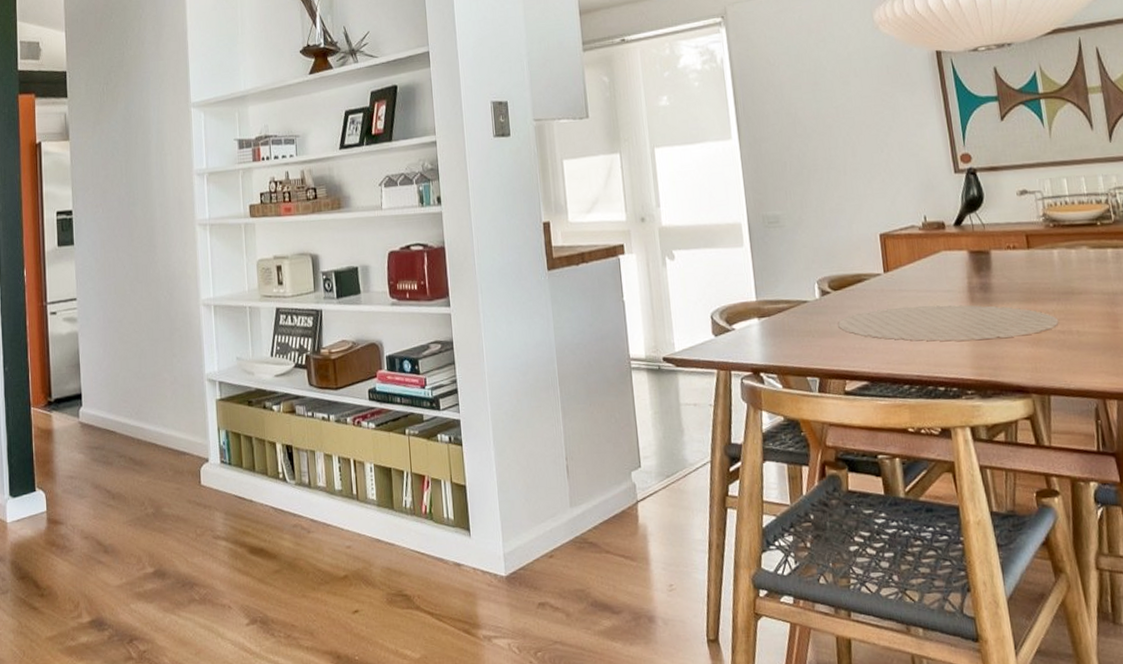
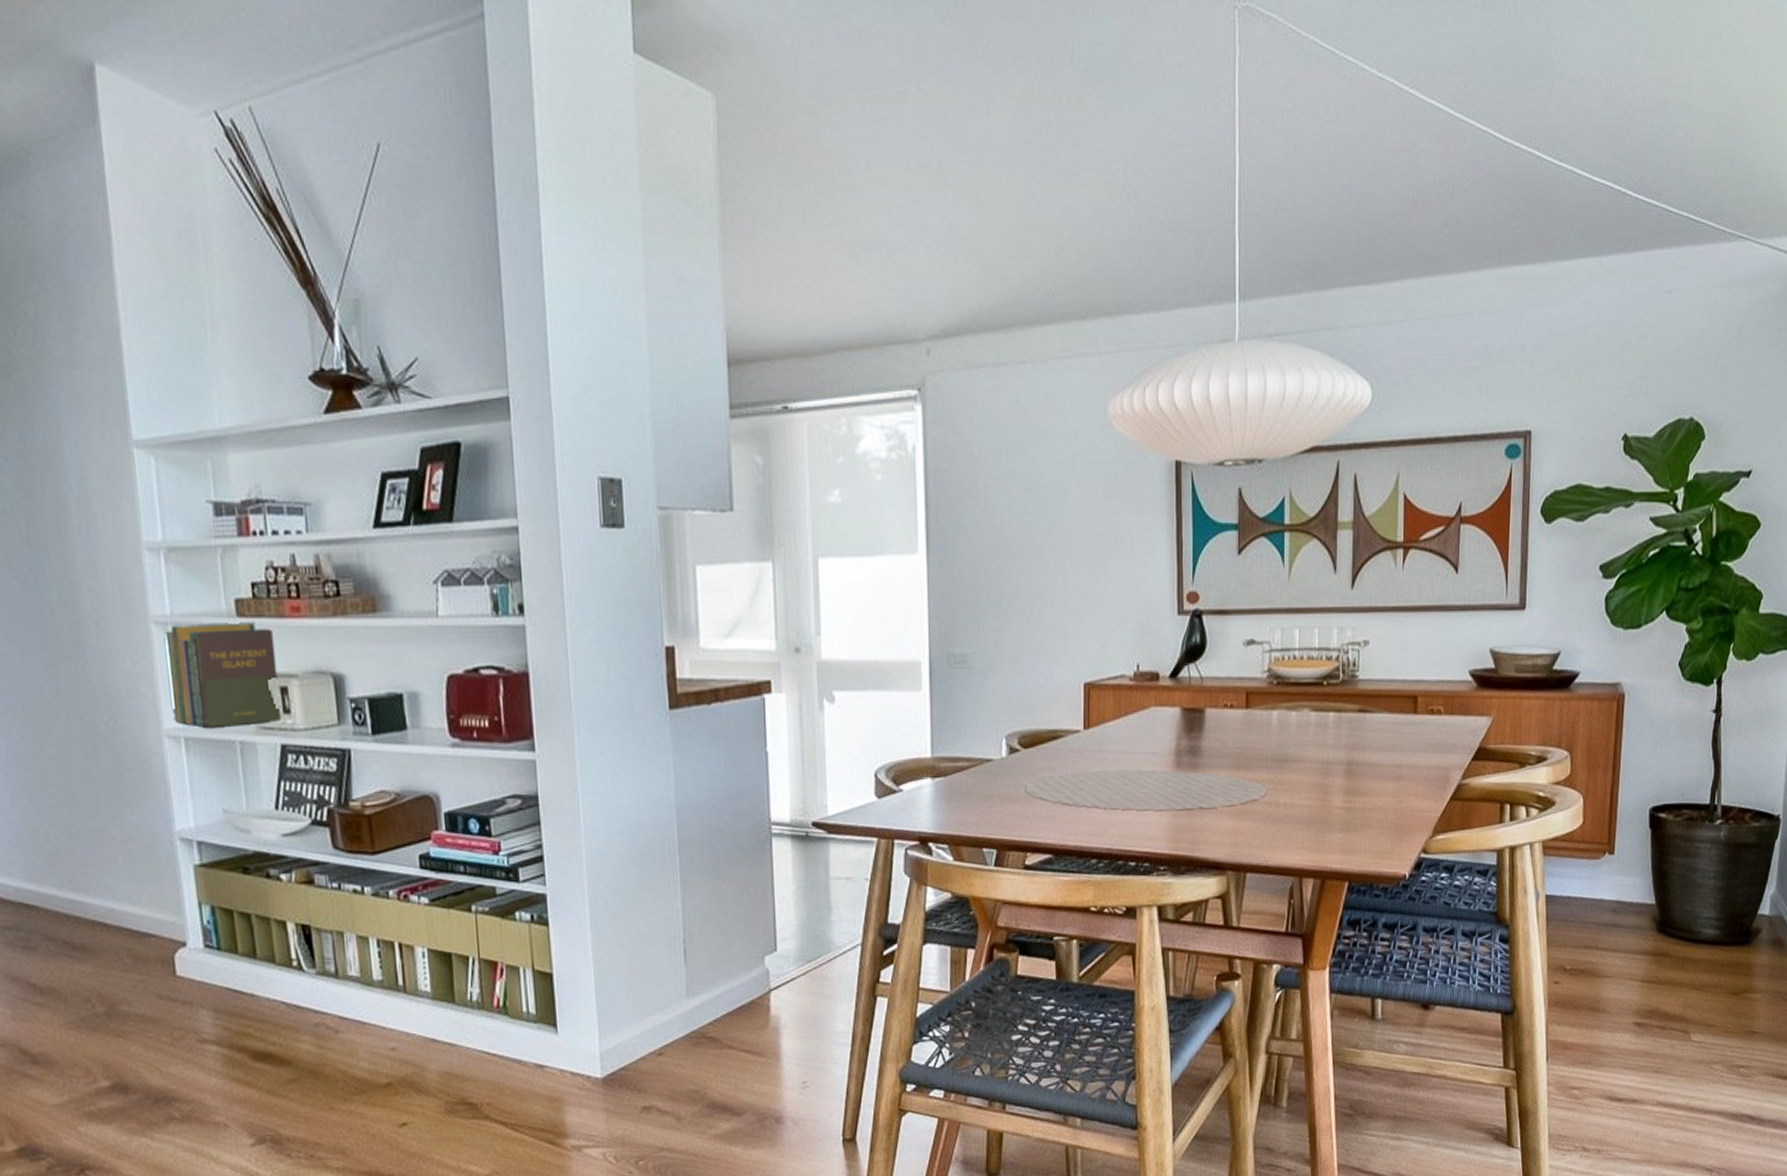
books: none [205,221,277,298] -> present [165,624,282,728]

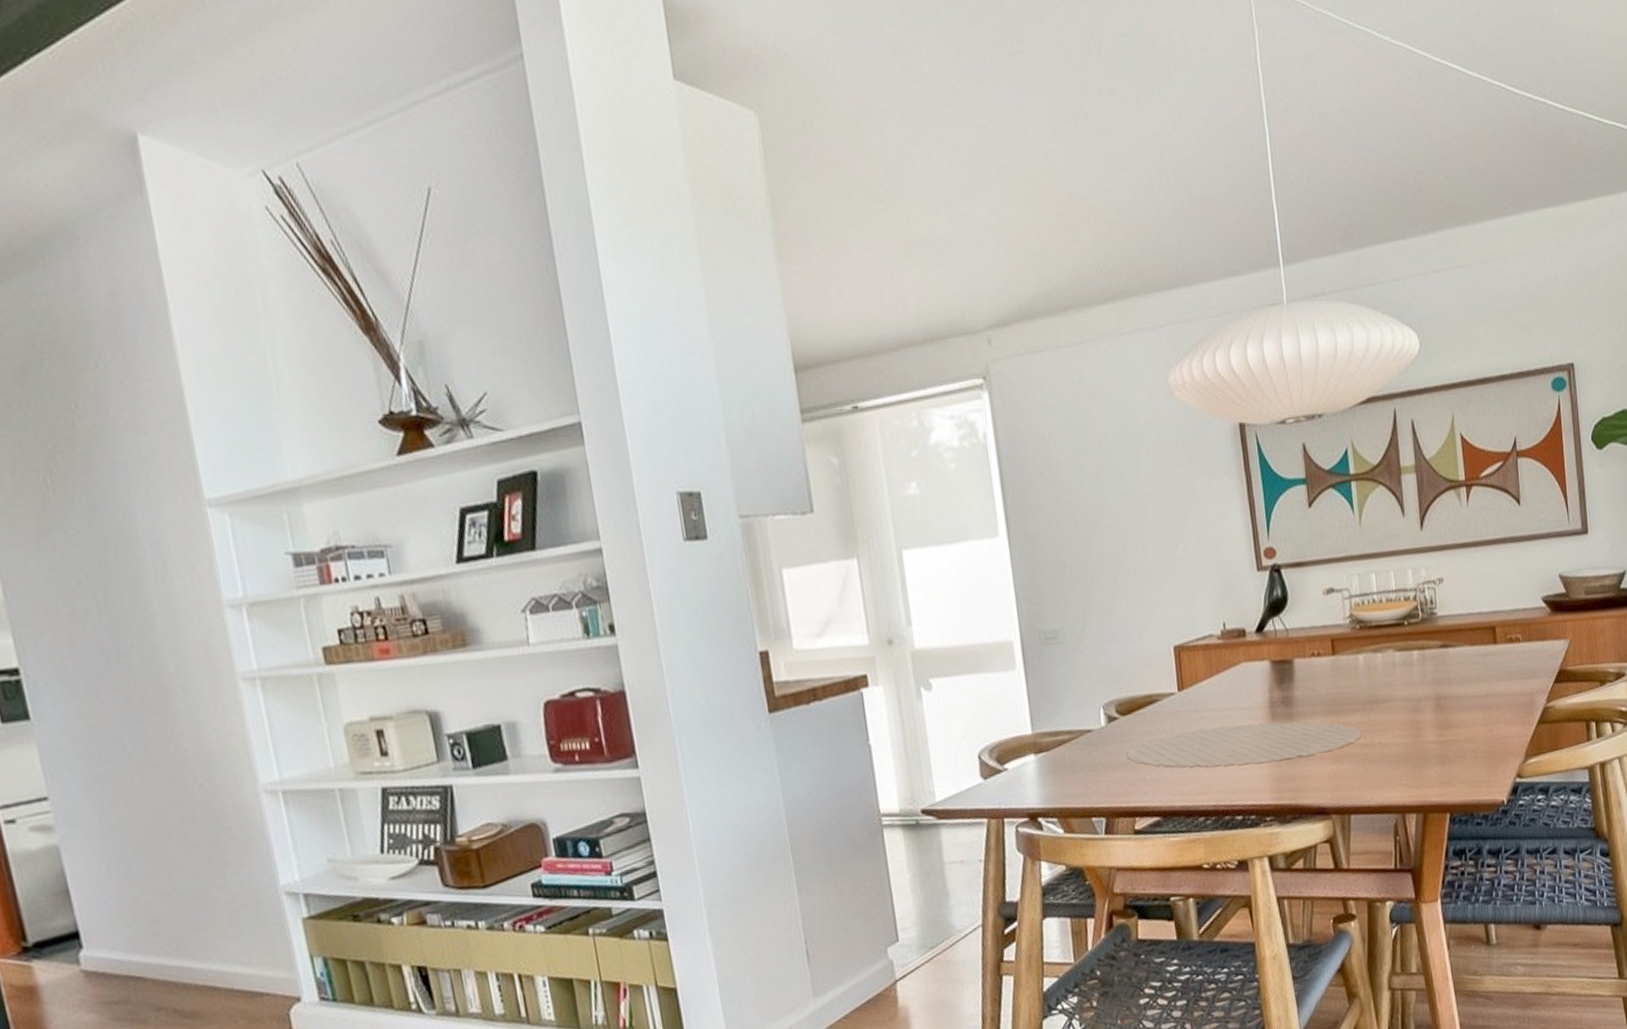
books: present [165,624,282,728] -> none [253,670,380,779]

